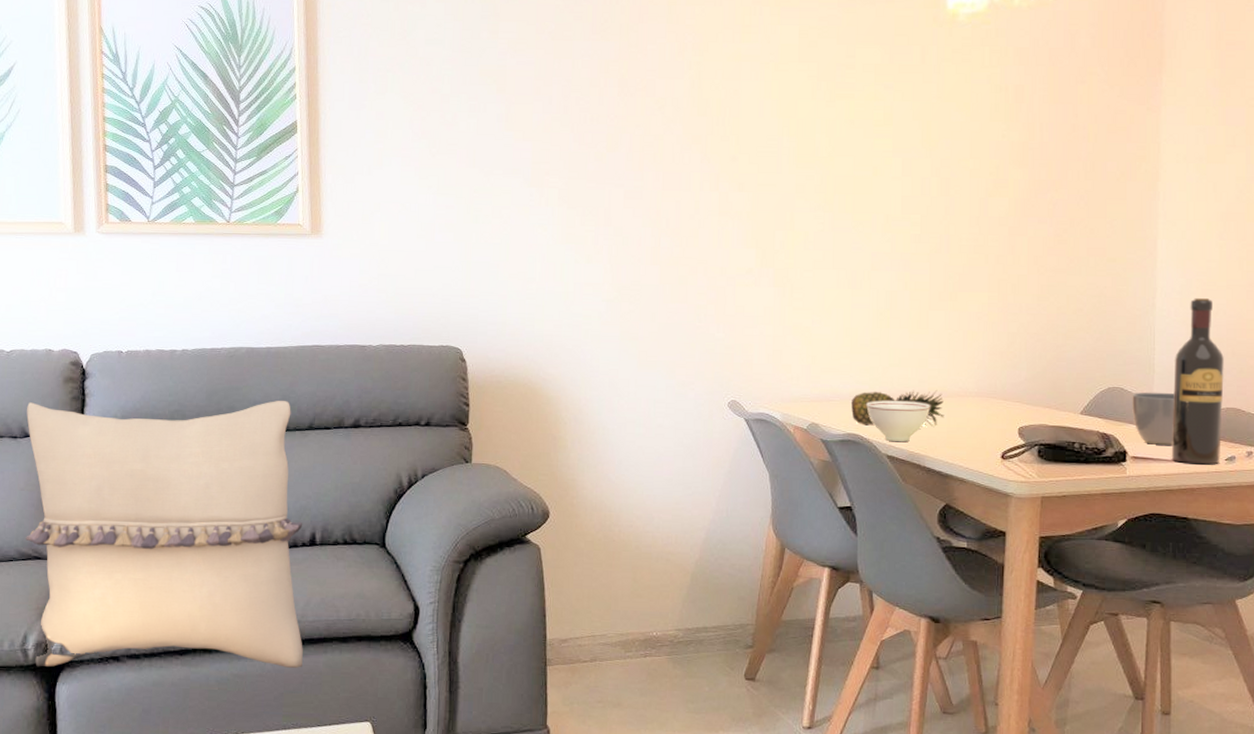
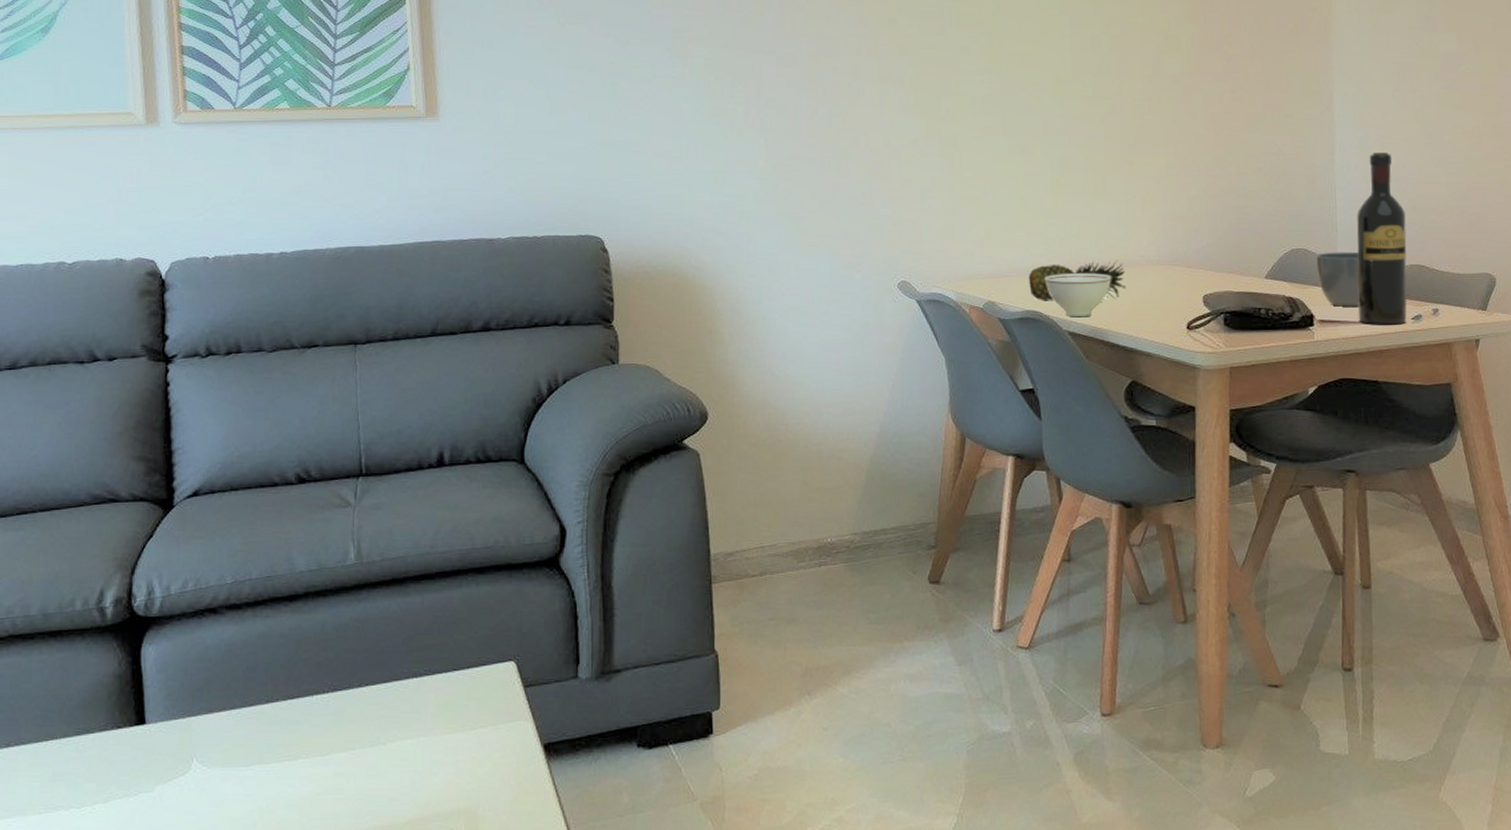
pillow: present [26,400,303,668] -> none [95,304,434,627]

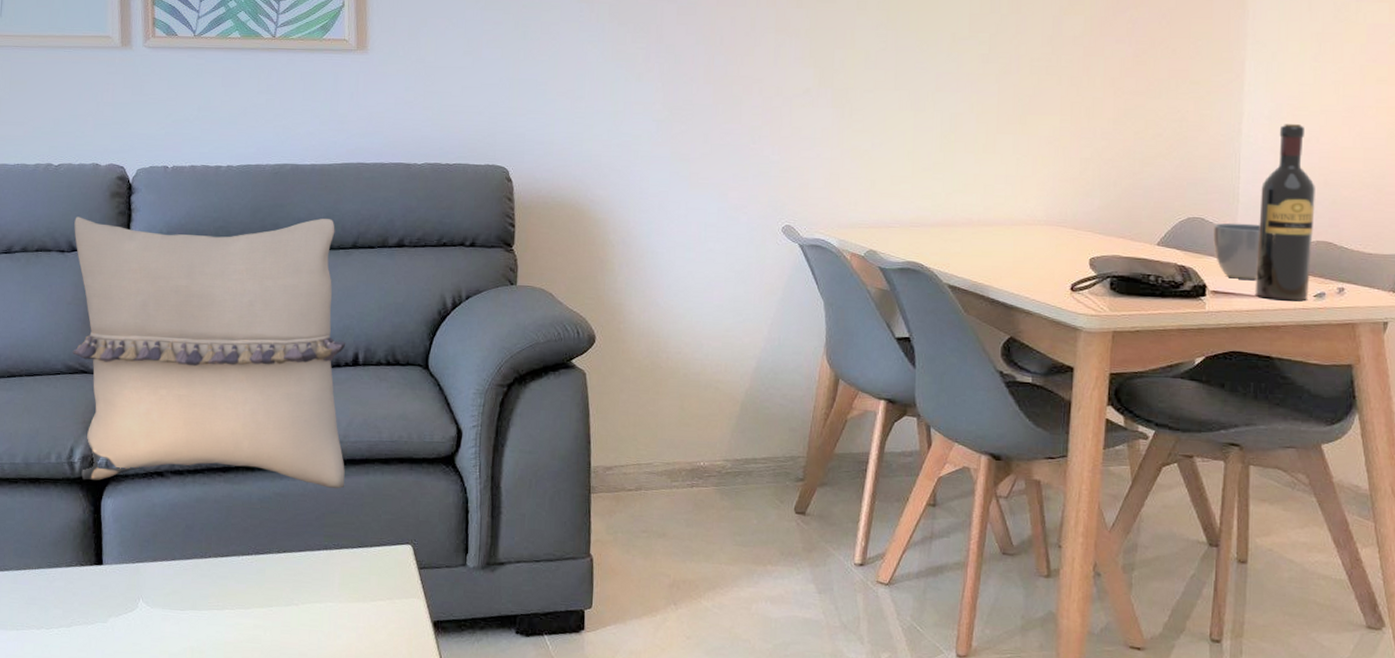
pillow: none [95,304,434,627] -> present [72,216,346,489]
fruit: present [1029,260,1127,301] -> none [912,217,1011,256]
bowl: present [1044,273,1112,318] -> none [927,227,997,272]

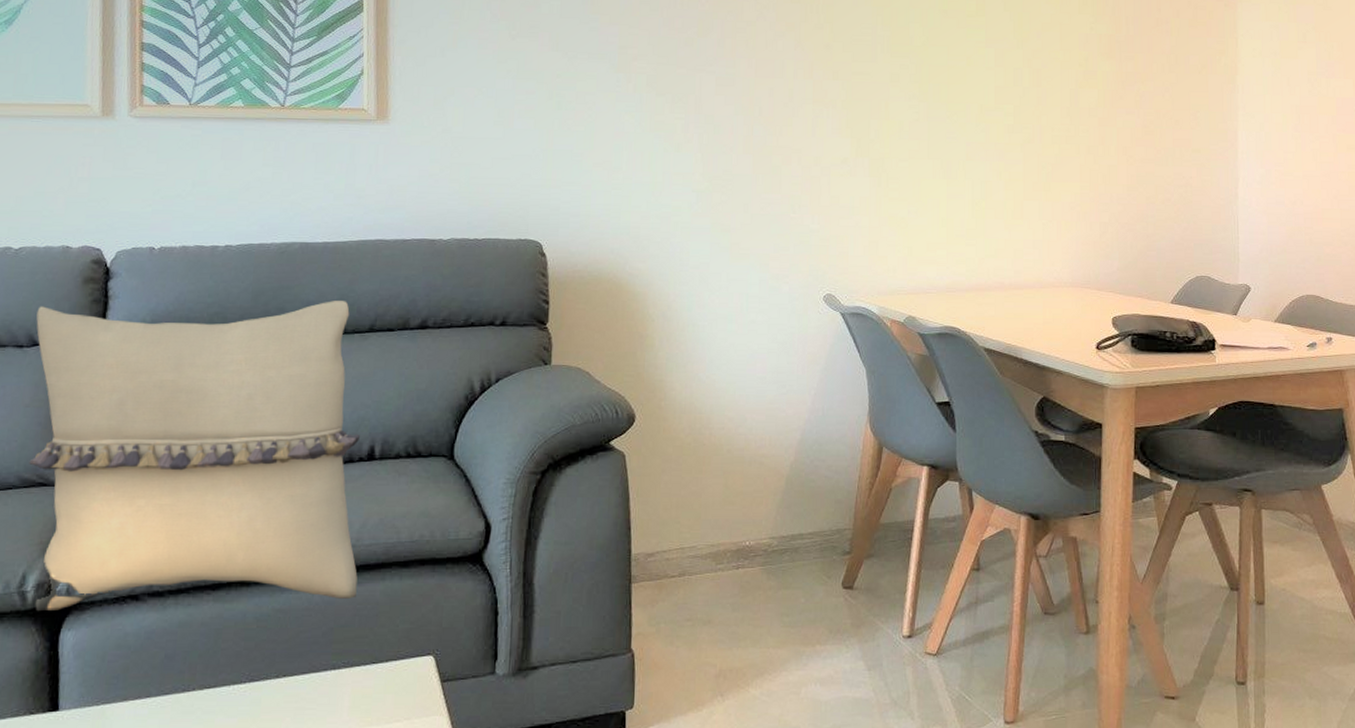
cup: present [1213,223,1260,280] -> none [1219,280,1259,333]
wine bottle: present [1254,124,1315,301] -> none [1256,188,1303,351]

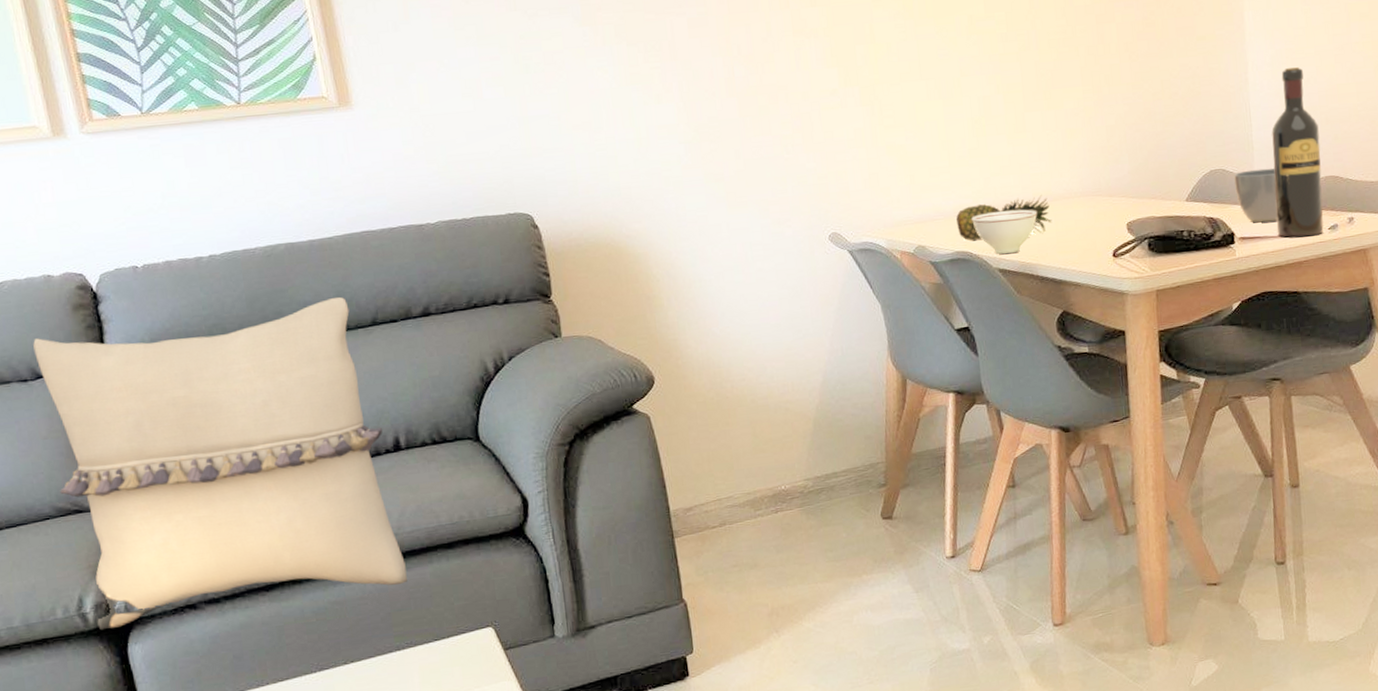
fruit: none [948,280,1040,318] -> present [956,195,1052,241]
bowl: none [963,292,1027,335] -> present [972,209,1038,255]
cup: none [1219,280,1259,333] -> present [1234,168,1278,223]
wine bottle: none [1256,188,1303,351] -> present [1271,67,1324,238]

